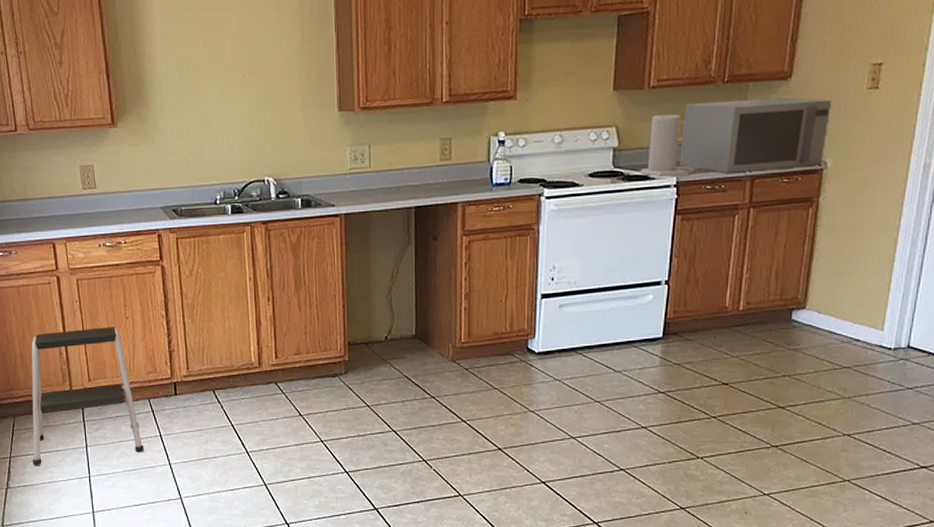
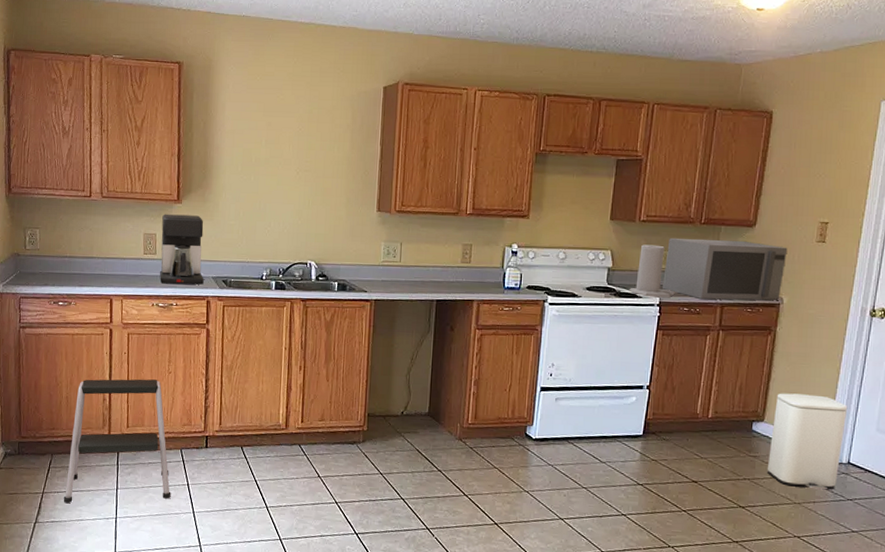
coffee maker: none [97,139,152,221] -> present [160,214,204,285]
pedal bin: none [810,272,908,380] -> present [767,393,848,490]

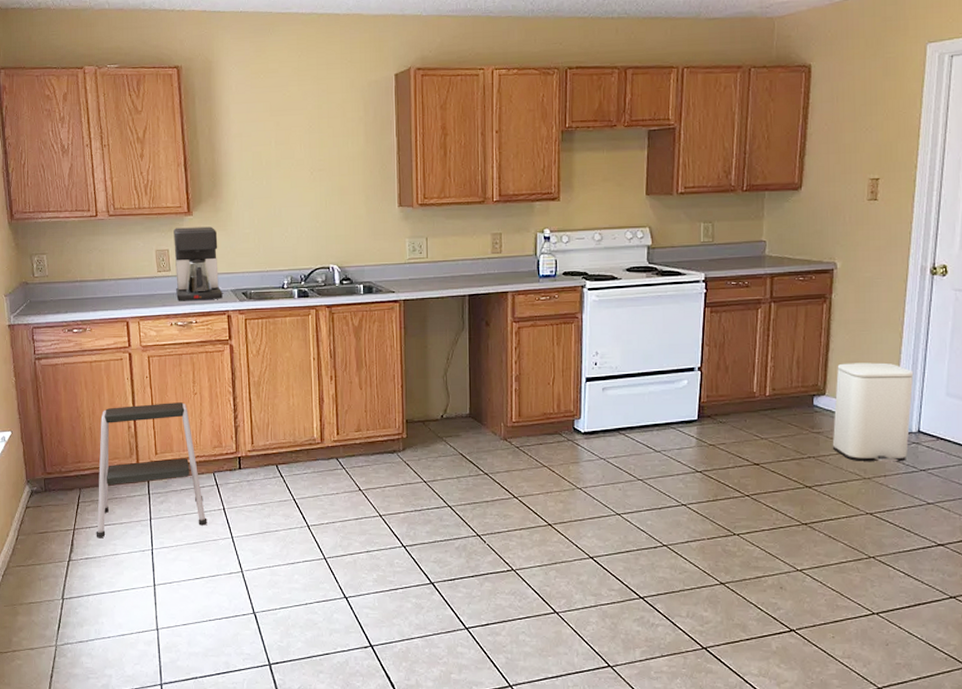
paper towel: present [629,244,675,298] -> none [672,217,721,274]
microwave: present [663,238,788,301] -> none [707,205,837,272]

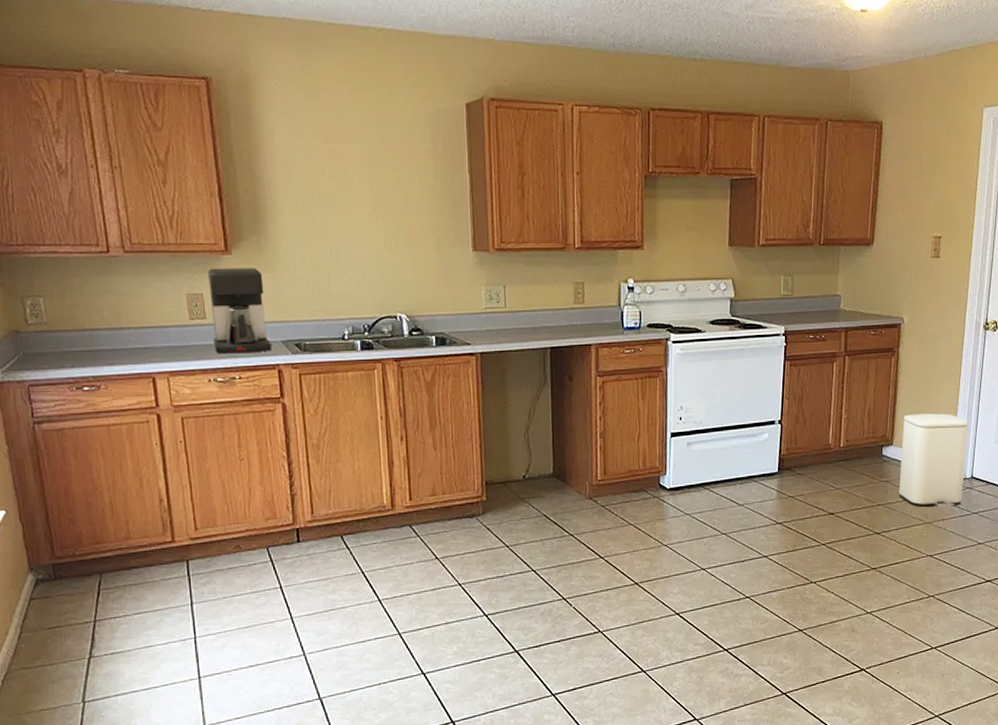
step stool: present [96,402,207,539] -> none [123,470,262,630]

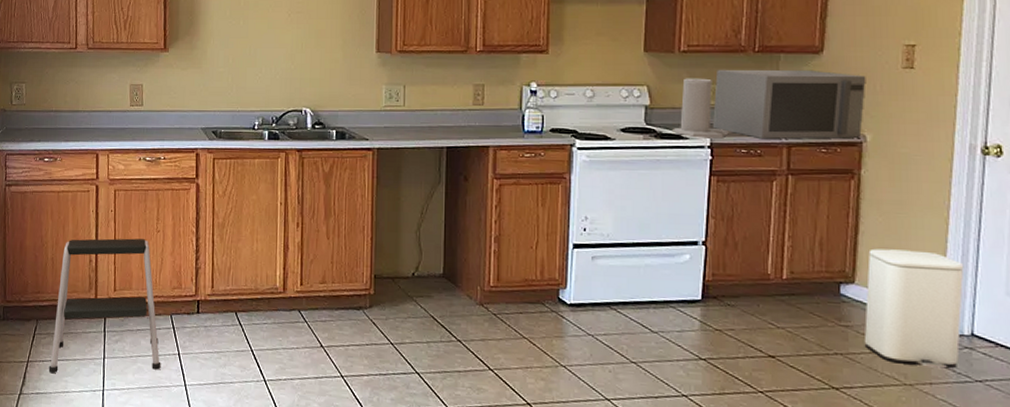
step stool: none [123,470,262,630] -> present [48,238,161,374]
coffee maker: present [208,268,272,354] -> none [147,63,193,137]
paper towel: none [754,270,799,327] -> present [673,78,729,139]
microwave: none [787,260,905,326] -> present [713,69,866,140]

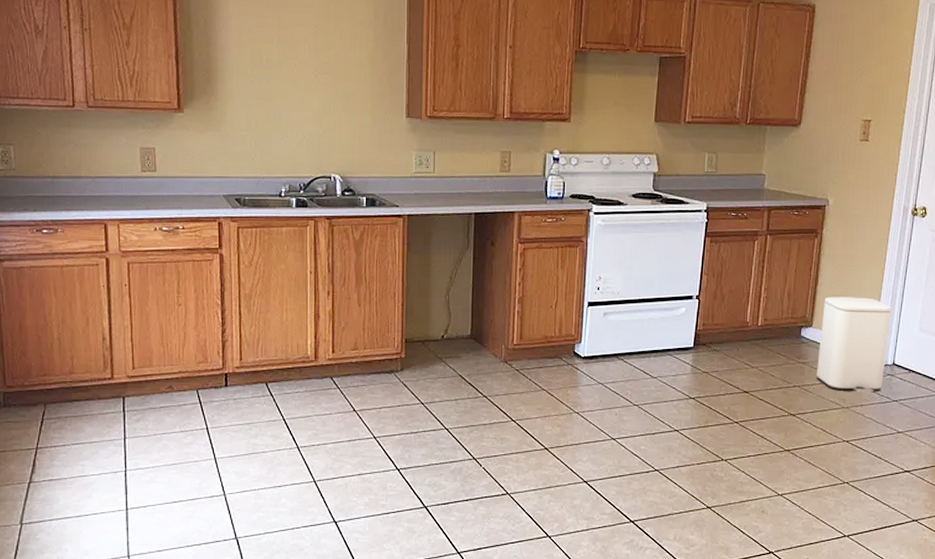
step stool: present [48,238,161,374] -> none [61,313,188,459]
paper towel: present [673,78,729,139] -> none [676,147,722,203]
microwave: present [713,69,866,140] -> none [710,140,832,204]

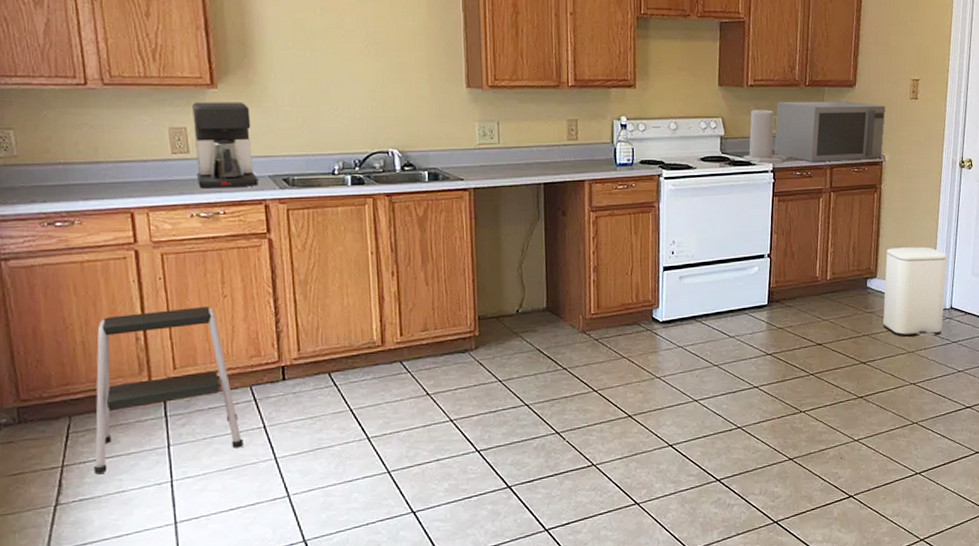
step stool: none [61,313,188,459] -> present [93,307,244,475]
coffee maker: none [161,125,214,205] -> present [192,102,258,189]
paper towel: none [676,147,722,203] -> present [743,110,787,164]
microwave: none [710,140,832,204] -> present [774,101,886,163]

